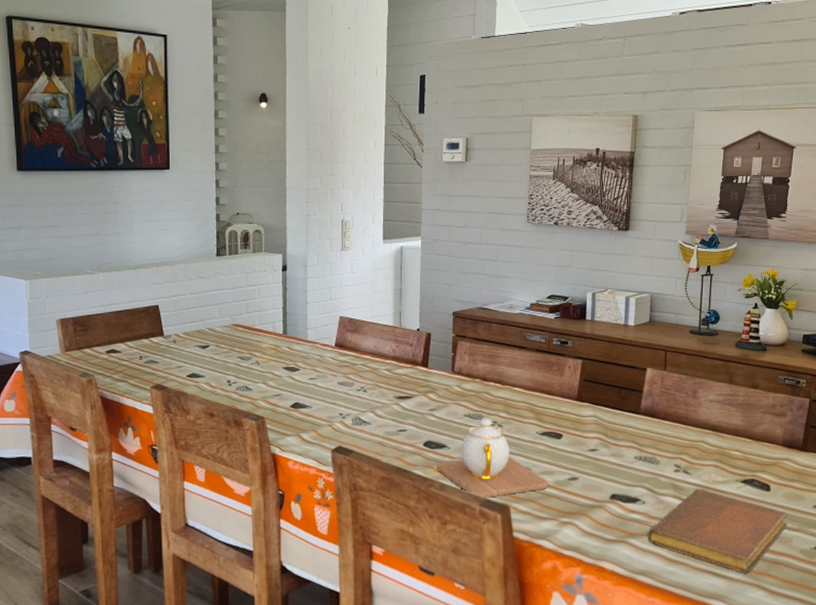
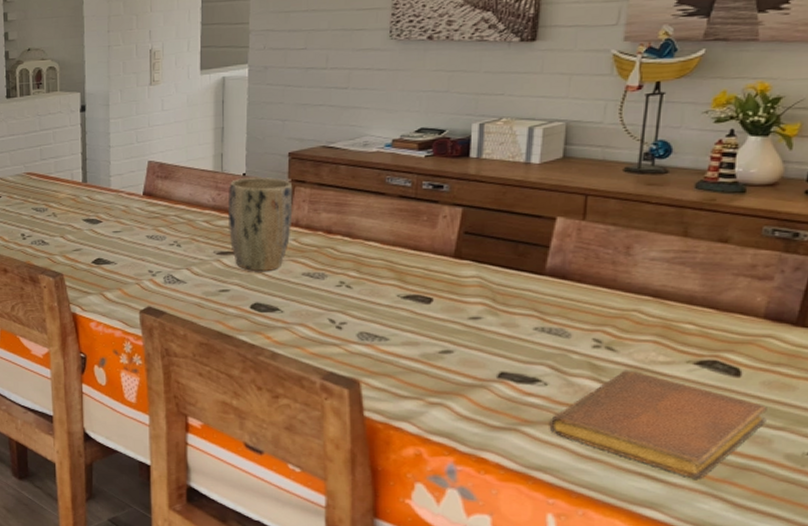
plant pot: none [406,332,457,414] -> present [229,177,293,272]
teapot: present [437,418,549,498] -> none [267,277,413,370]

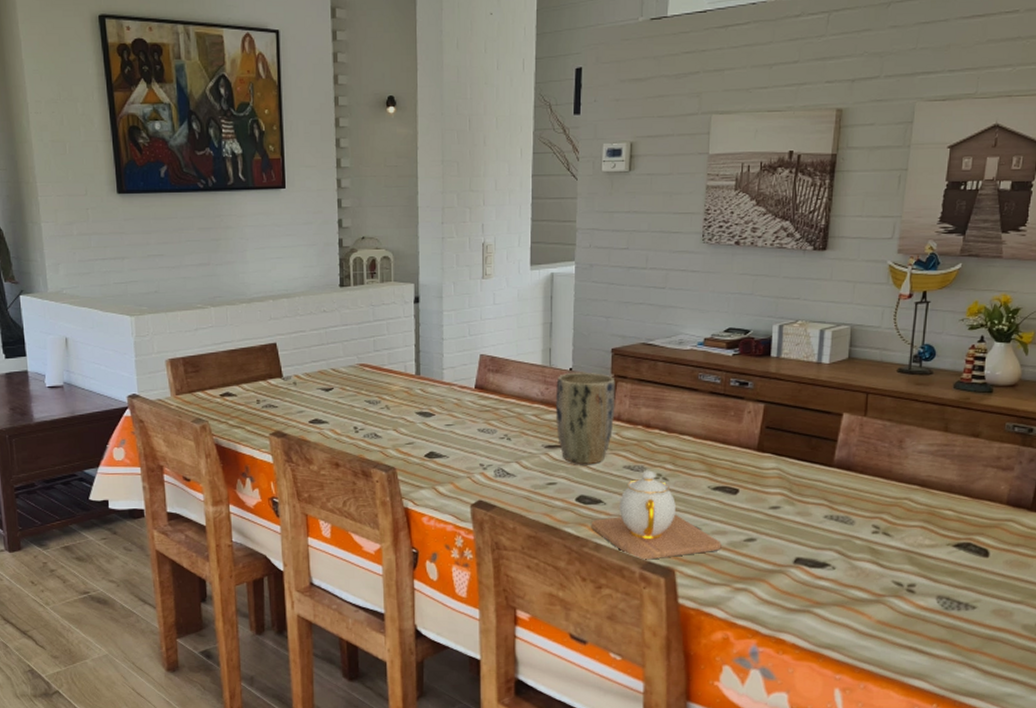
teapot: none [267,277,413,370] -> present [591,470,721,560]
notebook: present [549,370,767,479] -> none [836,553,1009,651]

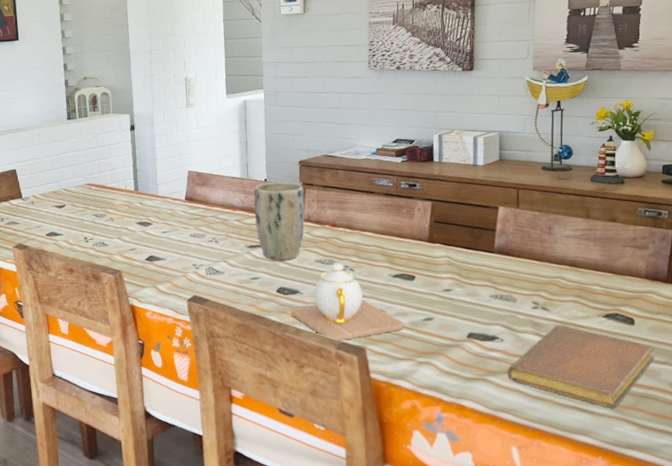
notebook: none [836,553,1009,651] -> present [507,325,655,409]

